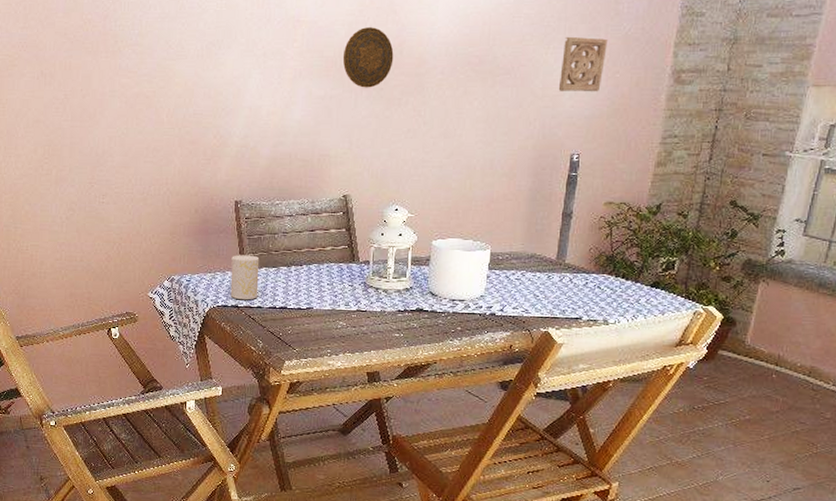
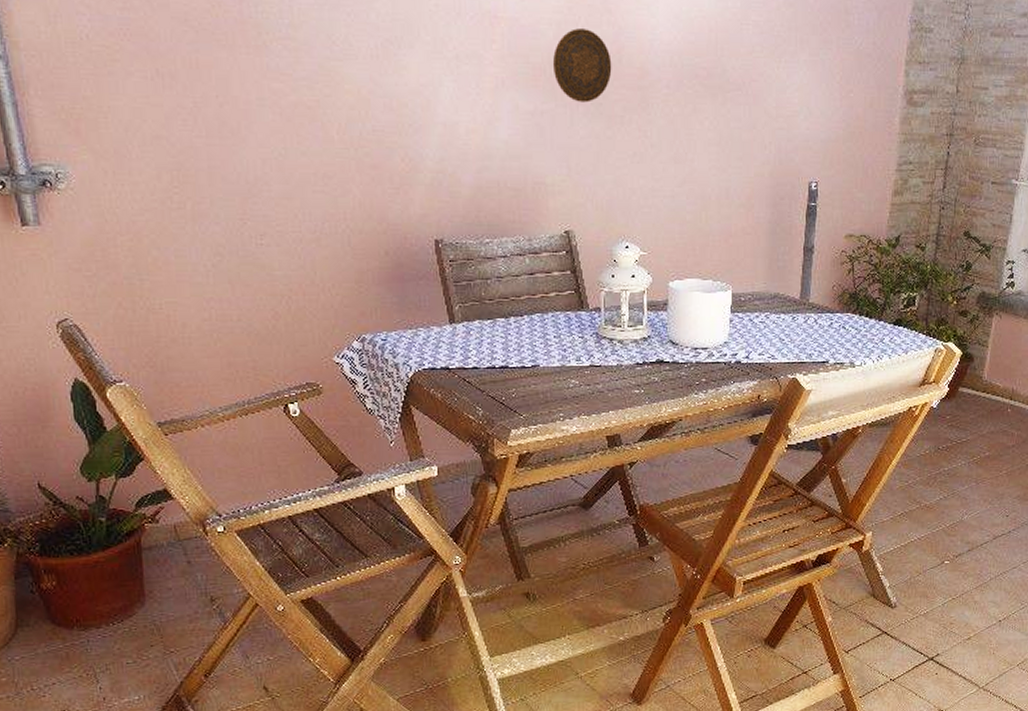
cup: present [230,255,260,300] -> none [436,305,473,361]
wall ornament: present [558,36,609,92] -> none [792,49,841,113]

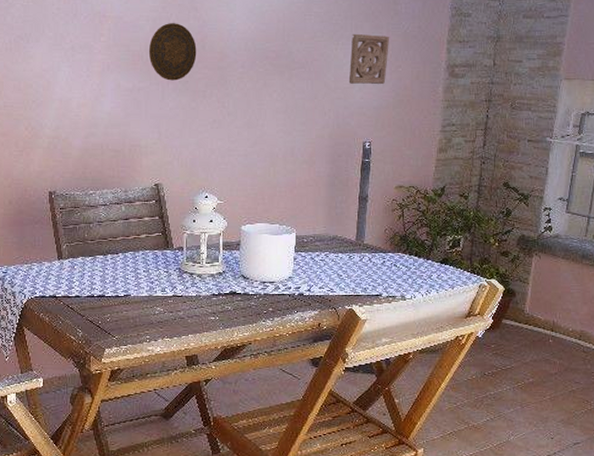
wall ornament: none [792,49,841,113] -> present [348,33,390,85]

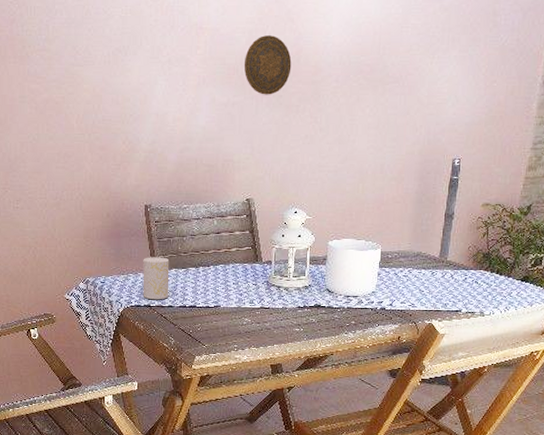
cup: none [48,245,76,290] -> present [143,257,170,300]
wall ornament: present [348,33,390,85] -> none [442,46,487,100]

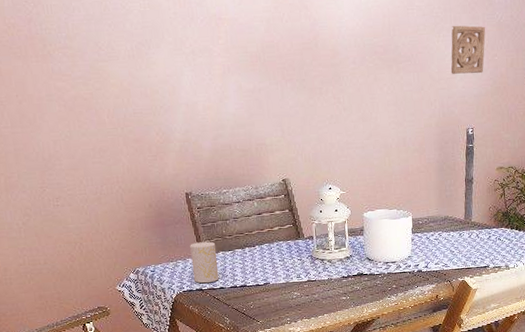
decorative plate: present [243,35,292,95] -> none [265,22,311,80]
wall ornament: none [442,46,487,100] -> present [450,25,486,74]

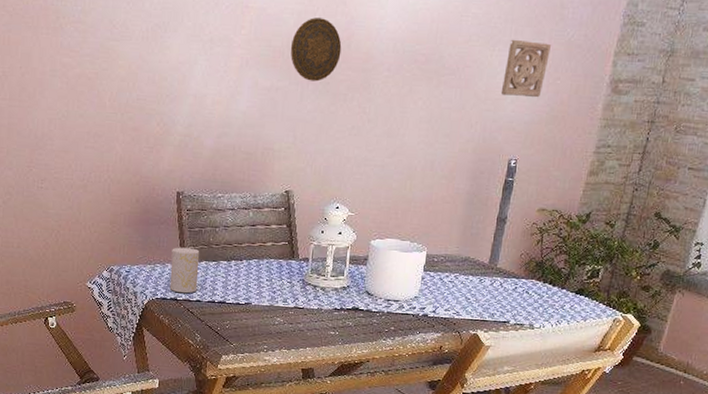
decorative plate: none [265,22,311,80] -> present [290,18,342,82]

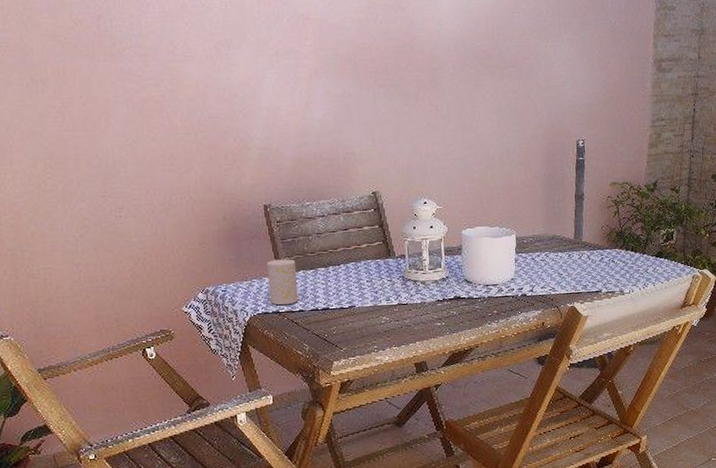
decorative plate: present [290,18,342,82] -> none [356,24,406,85]
wall ornament: present [500,39,552,98] -> none [559,30,598,82]

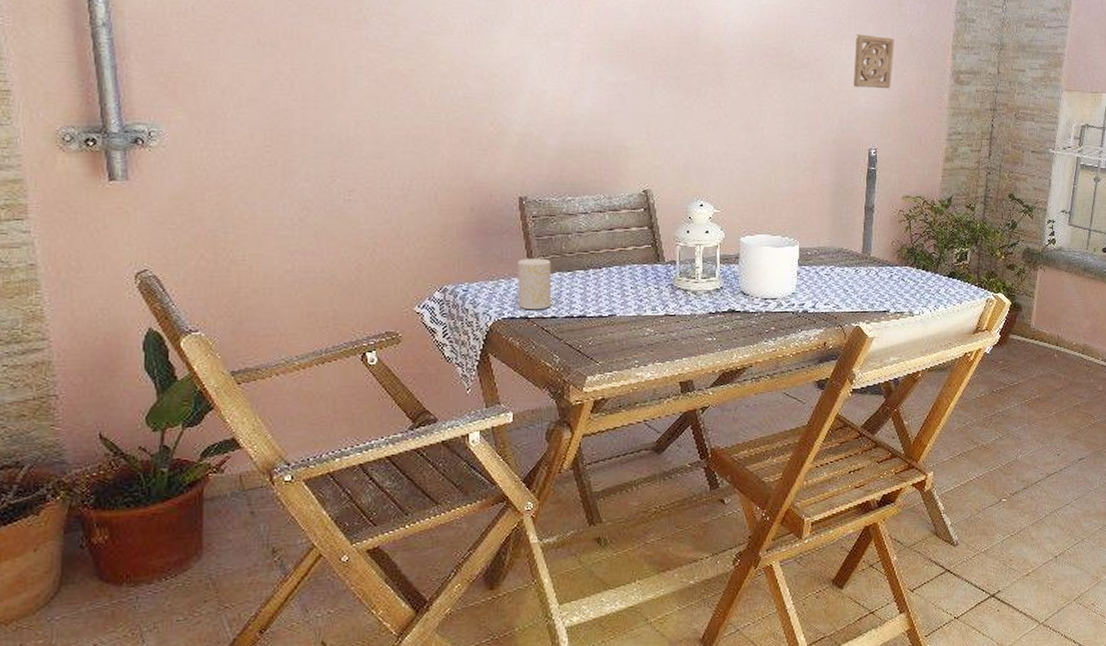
wall ornament: none [559,30,598,82] -> present [853,34,895,89]

